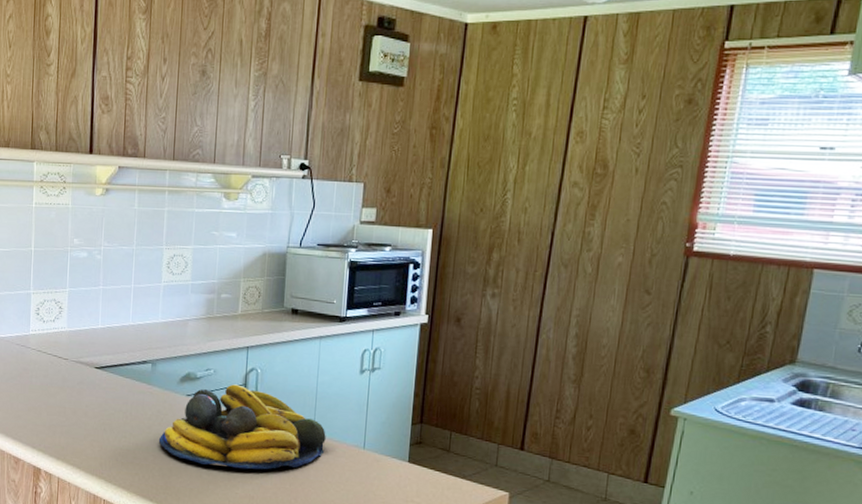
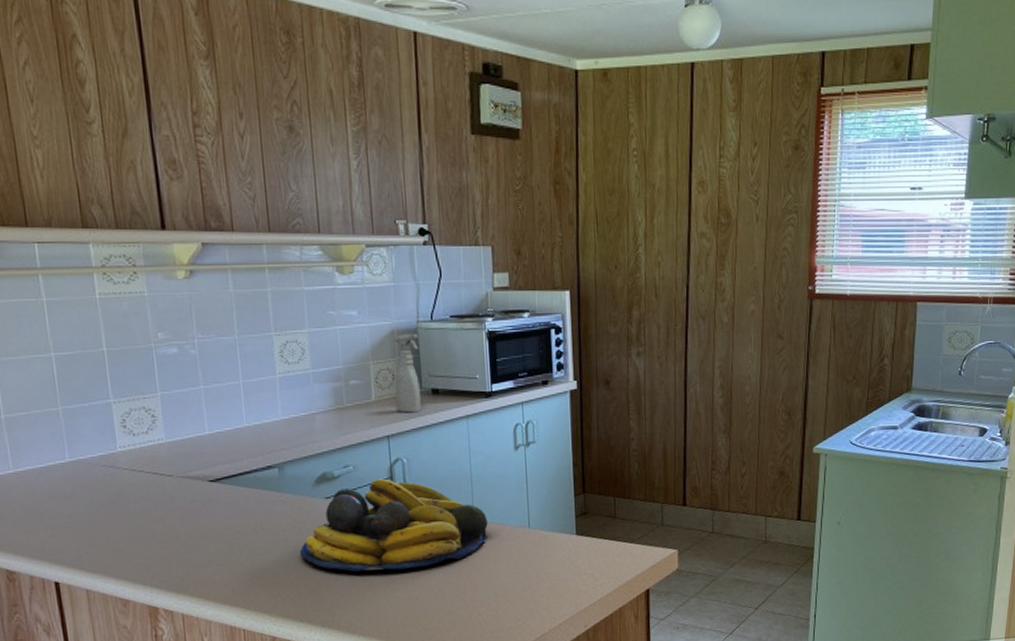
spray bottle: none [258,256,286,329] -> present [394,333,421,413]

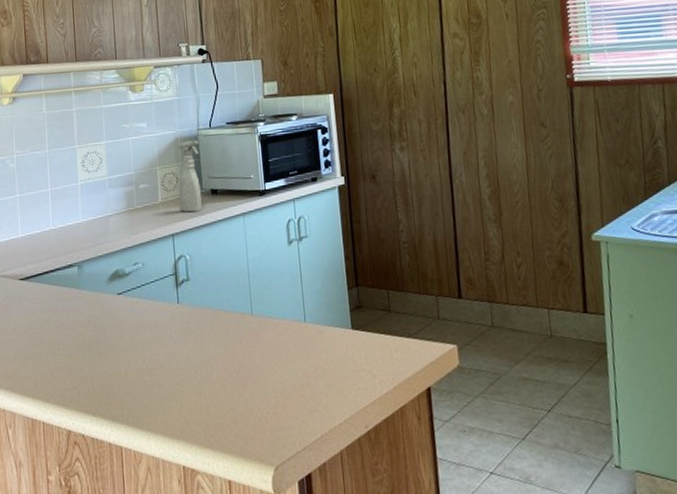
fruit bowl: present [299,478,489,572] -> none [94,275,267,366]

